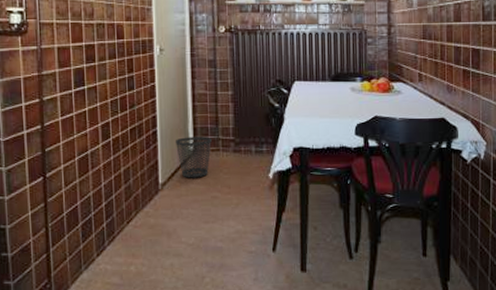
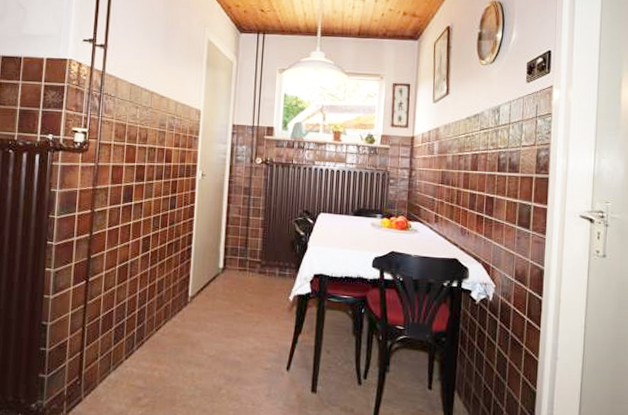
wastebasket: present [175,137,212,178] -> none [207,255,240,295]

